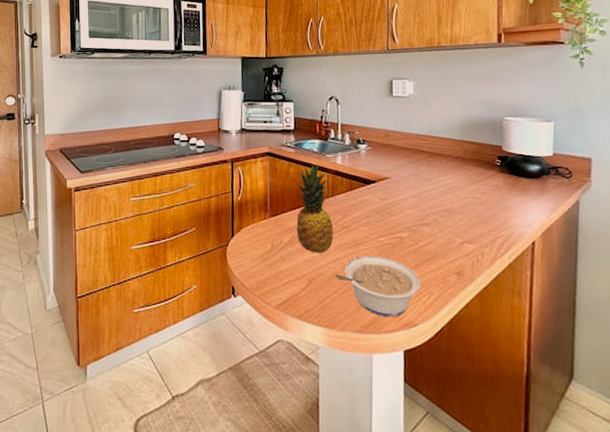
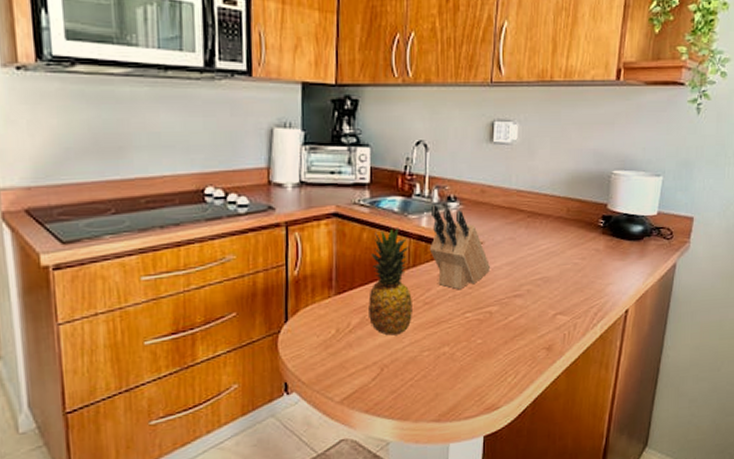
legume: present [334,255,420,317] -> none [411,334,507,402]
knife block: none [344,146,399,217] -> present [429,204,491,290]

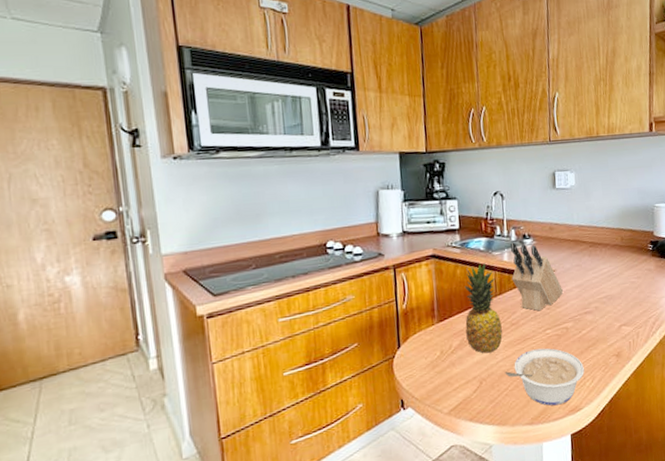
legume: none [411,334,507,402] -> present [505,348,584,406]

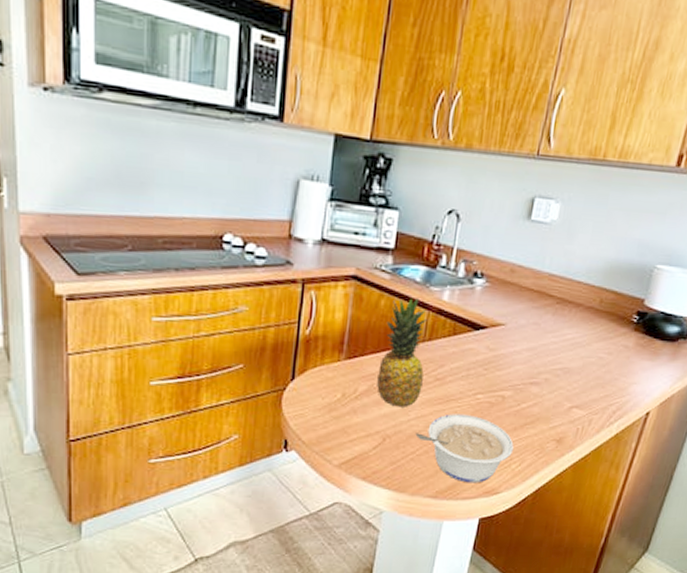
knife block: present [510,242,564,311] -> none [448,279,510,370]

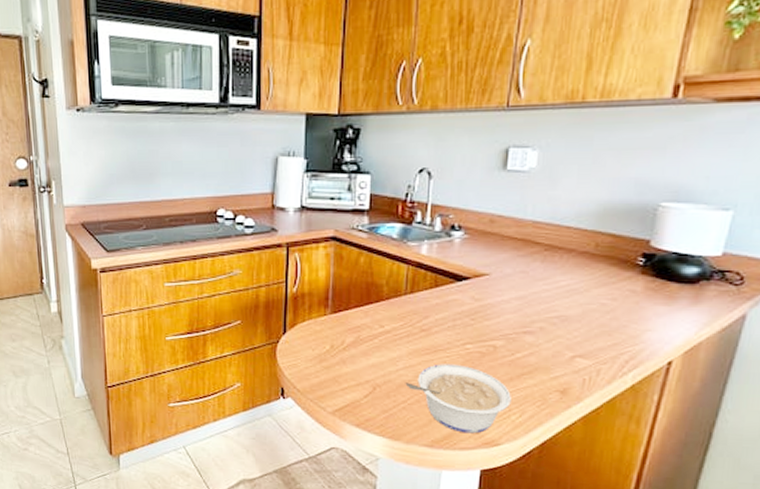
fruit: present [377,298,428,407] -> none [363,254,408,358]

